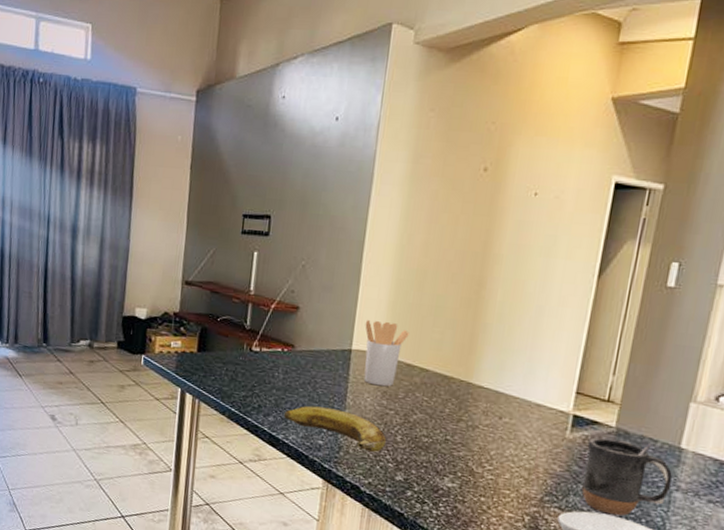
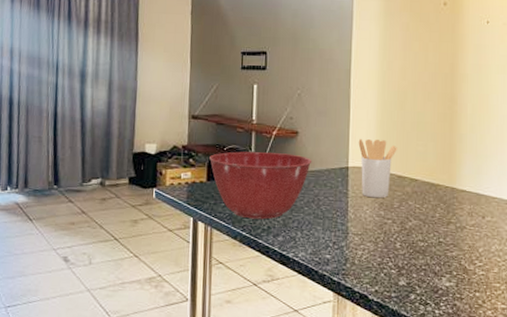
mixing bowl: none [201,323,312,397] -> present [209,151,312,220]
banana: present [283,406,386,452] -> none [292,222,387,261]

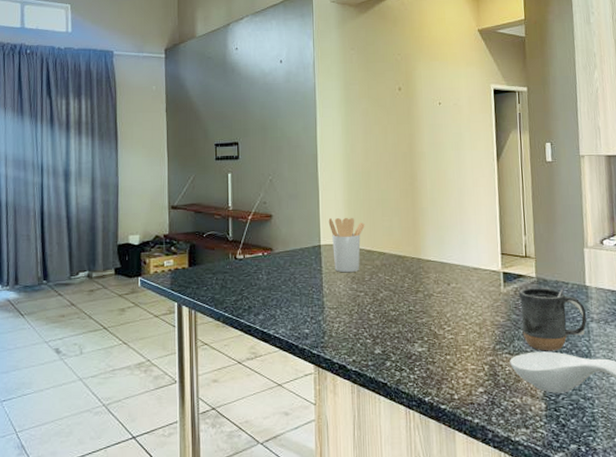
mixing bowl: present [209,151,312,220] -> none [190,236,287,300]

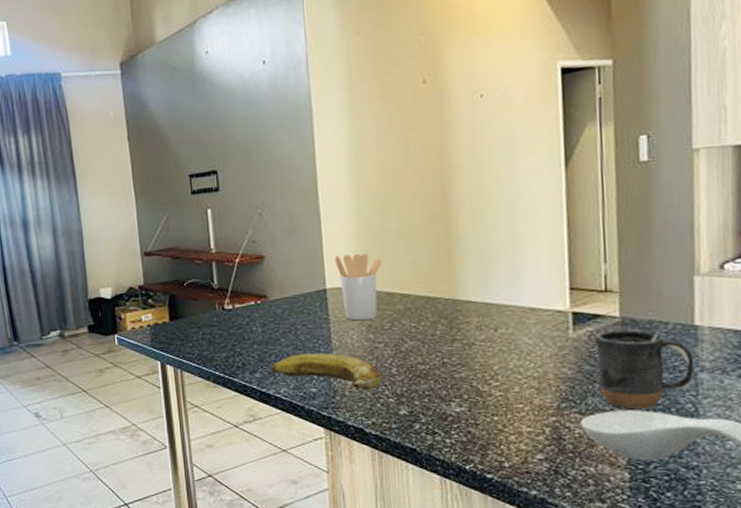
banana: none [271,299,361,332] -> present [270,353,381,390]

